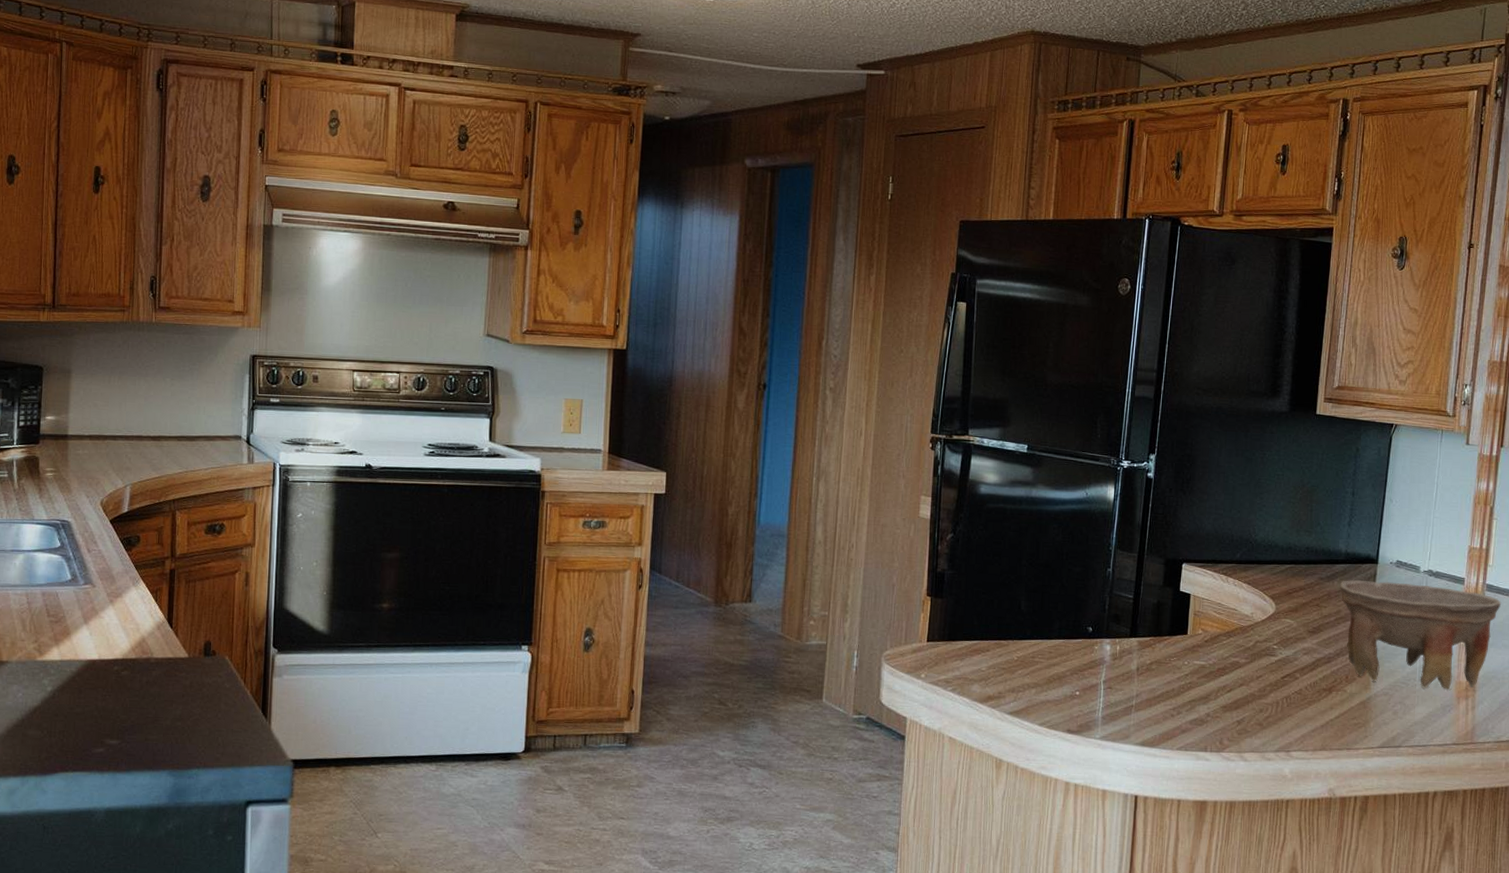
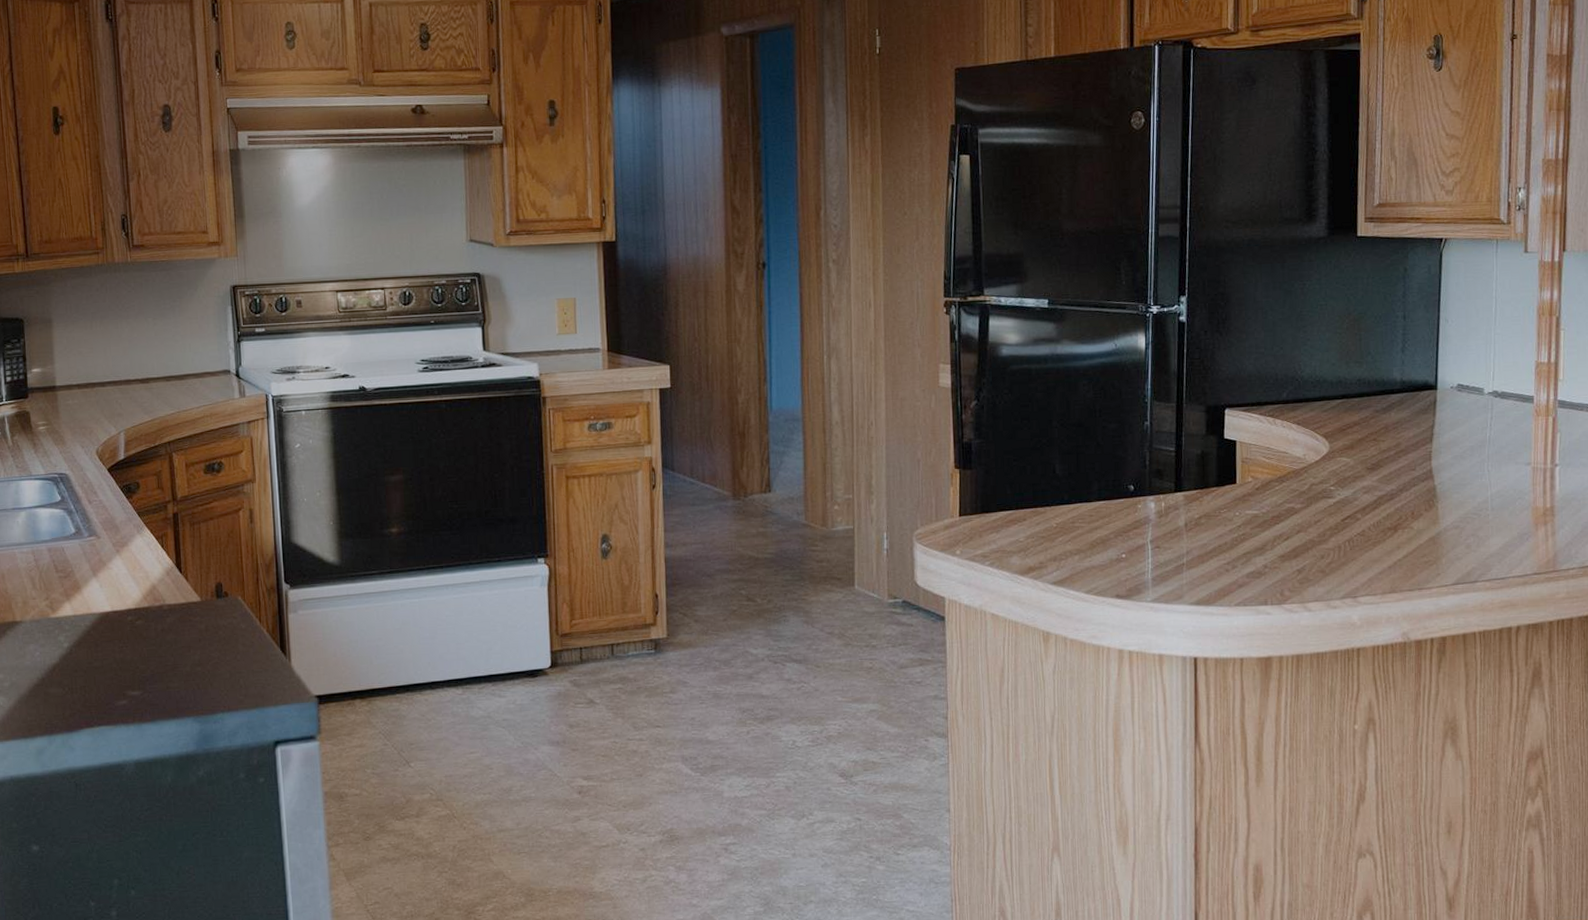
bowl: present [1340,579,1502,690] -> none [1398,407,1576,518]

